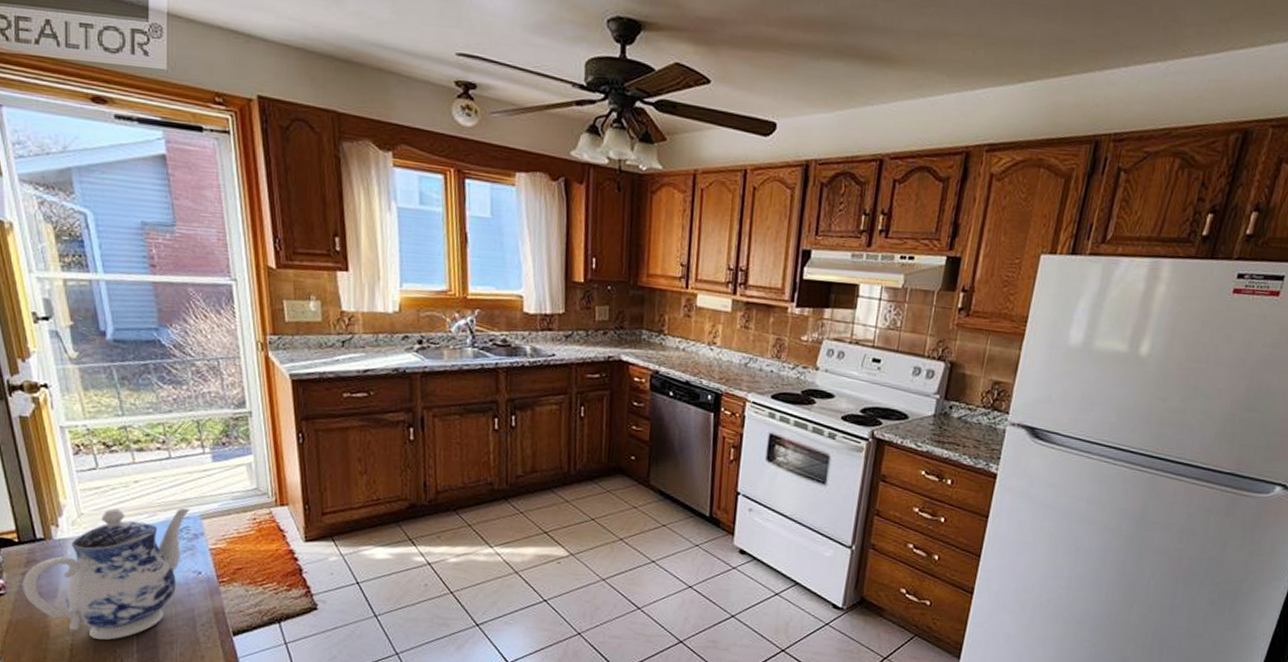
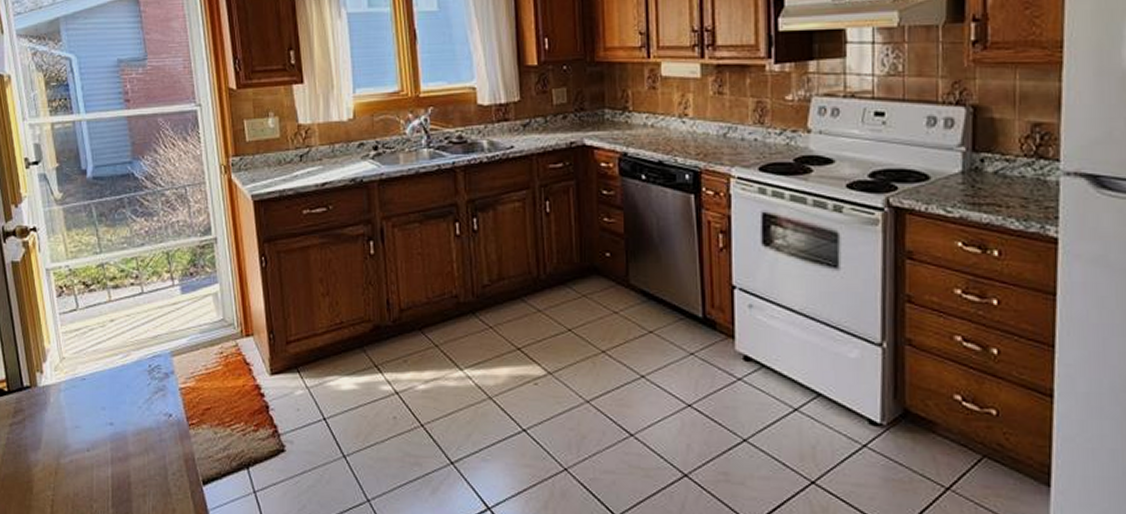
teapot: present [23,508,191,640] -> none [10,346,162,494]

